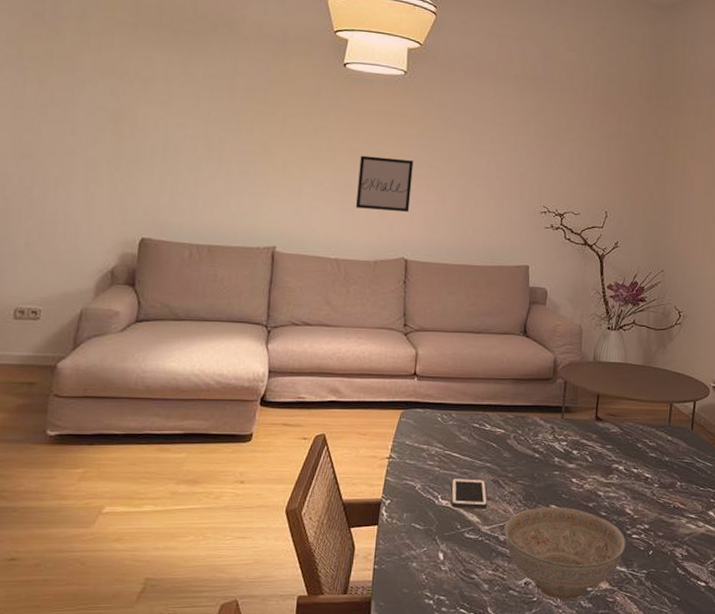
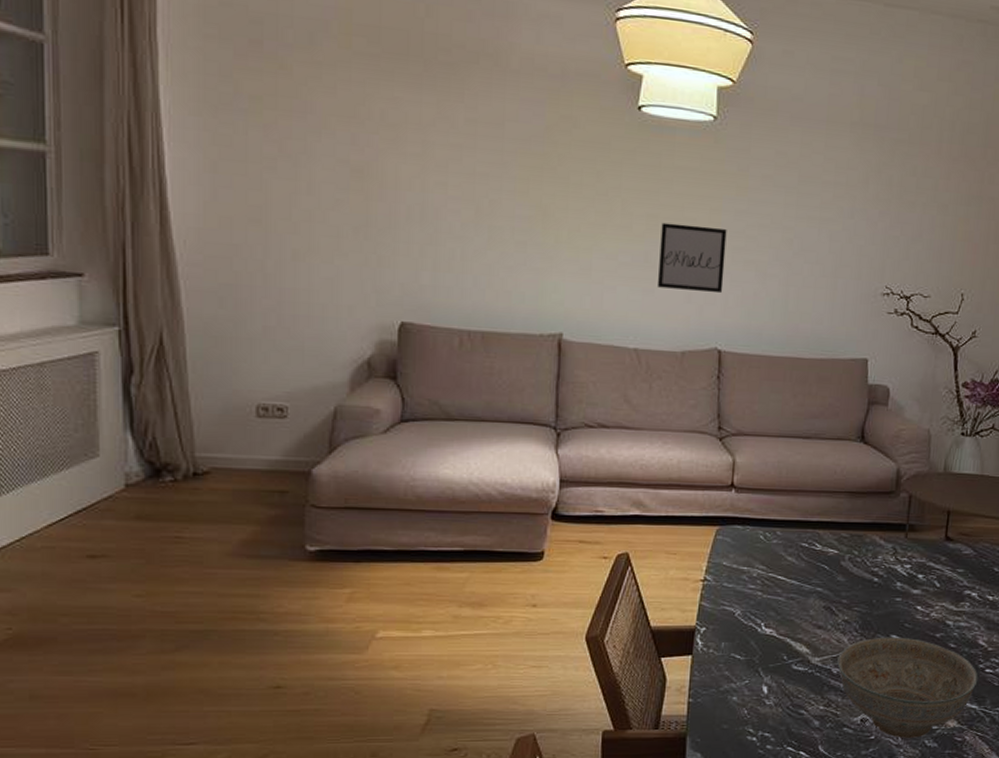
cell phone: present [450,477,488,509] -> none [775,603,819,639]

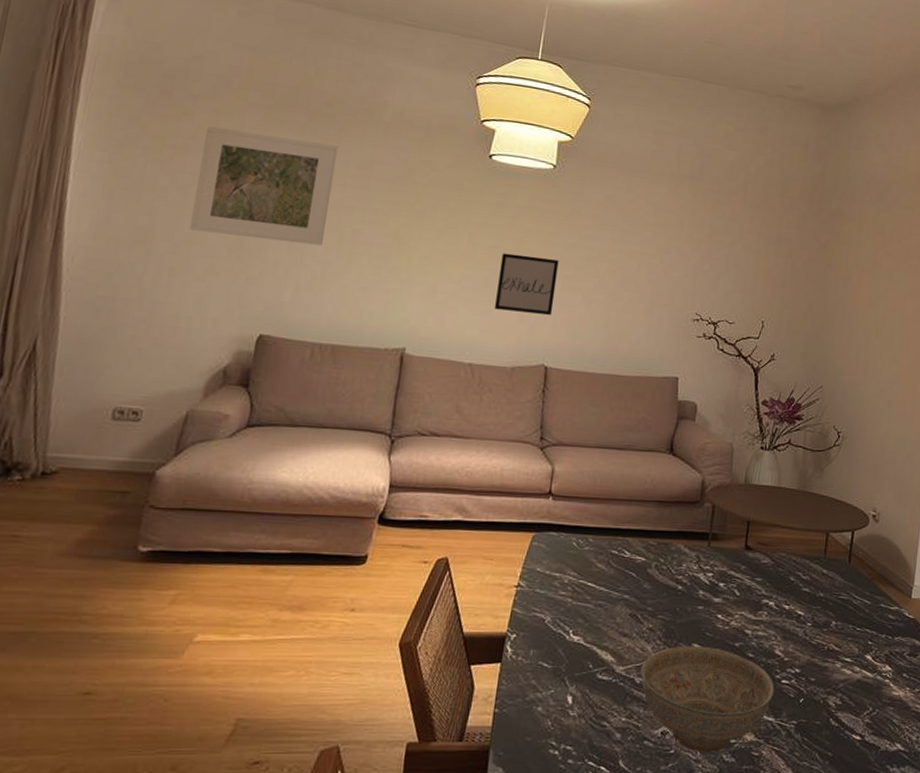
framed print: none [306,82,463,220] -> present [189,126,338,246]

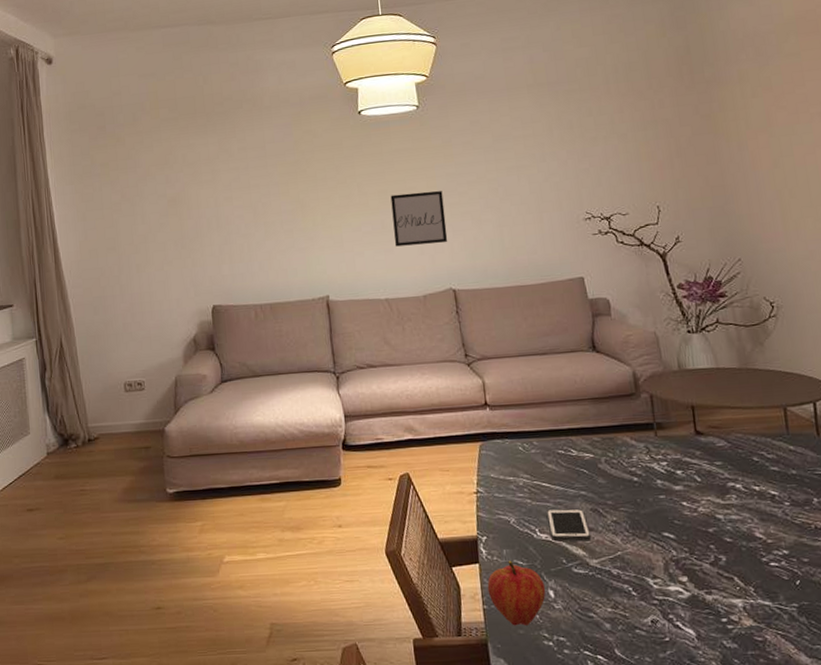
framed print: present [189,126,338,246] -> none [136,136,242,232]
fruit: none [503,661,566,732] -> present [487,560,546,626]
cell phone: none [583,610,624,647] -> present [547,508,592,542]
decorative bowl: present [640,645,775,752] -> none [614,534,765,639]

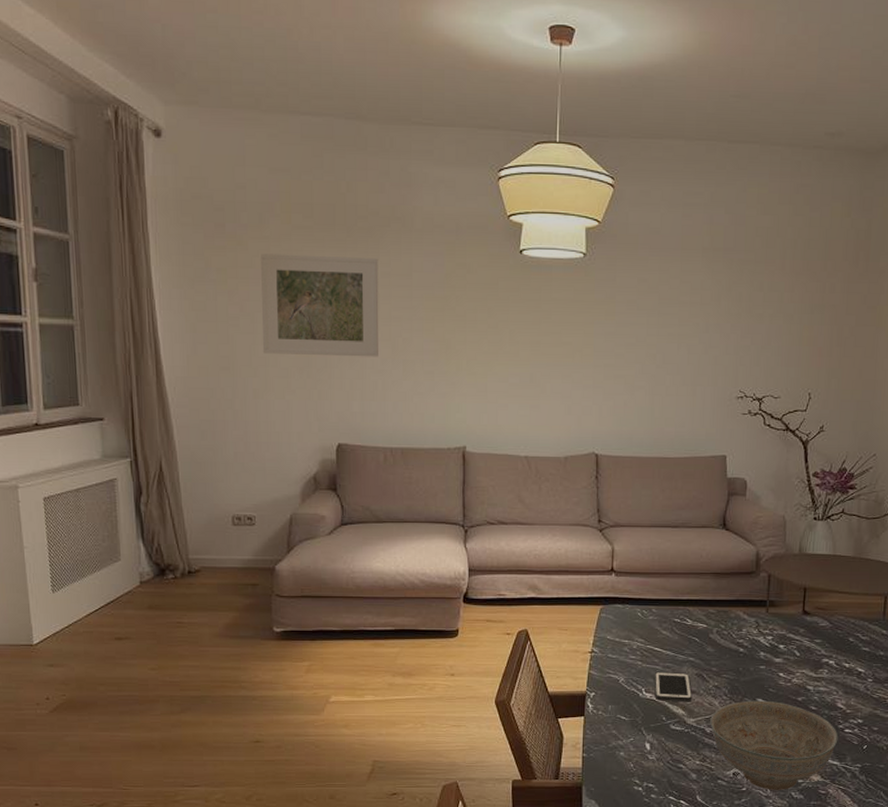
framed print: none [136,136,242,232] -> present [261,253,379,357]
wall art: present [390,191,448,247] -> none [541,347,599,405]
fruit: present [487,560,546,626] -> none [589,715,643,773]
decorative bowl: none [614,534,765,639] -> present [710,700,838,790]

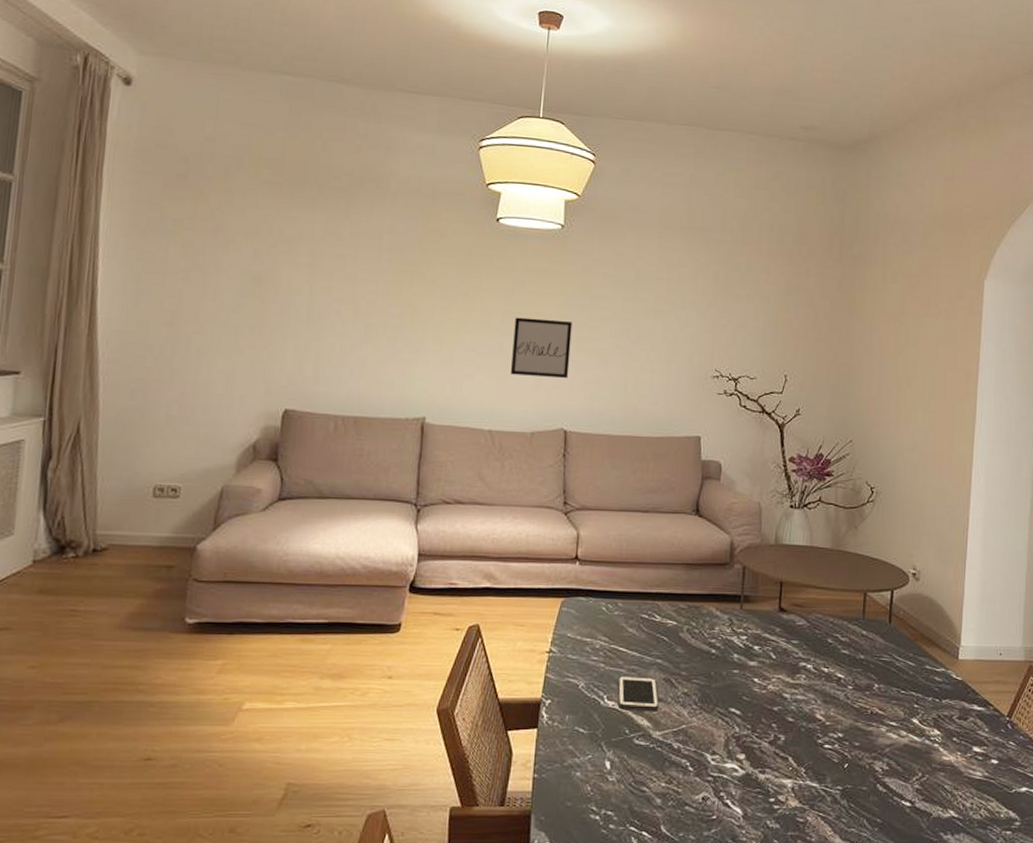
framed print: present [261,253,379,357] -> none [212,206,348,319]
wall art: none [541,347,599,405] -> present [510,317,572,379]
decorative bowl: present [710,700,838,790] -> none [678,710,817,818]

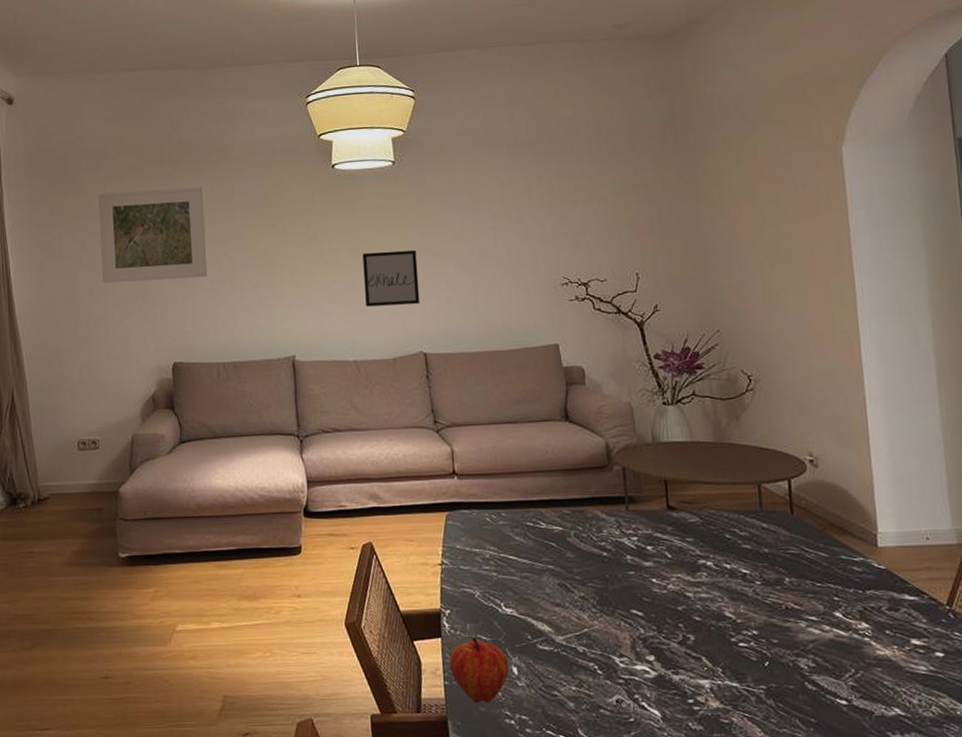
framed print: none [212,206,348,319] -> present [98,186,207,283]
fruit: none [541,727,603,797] -> present [449,635,509,703]
cell phone: present [617,675,659,712] -> none [513,582,558,617]

